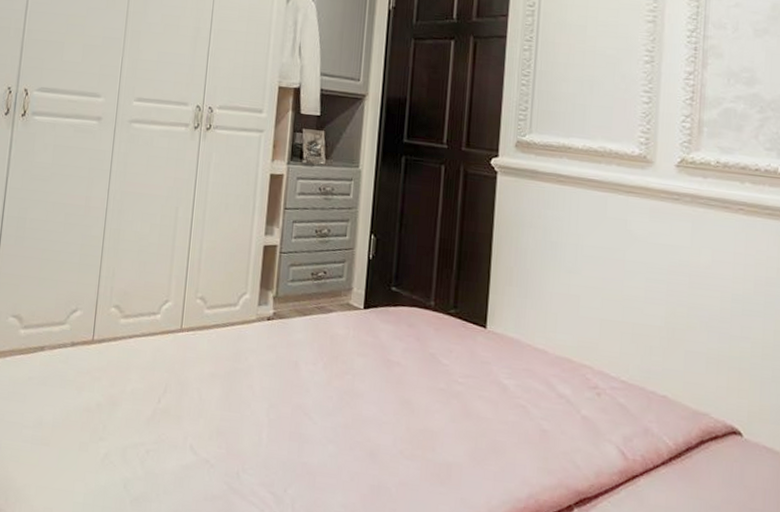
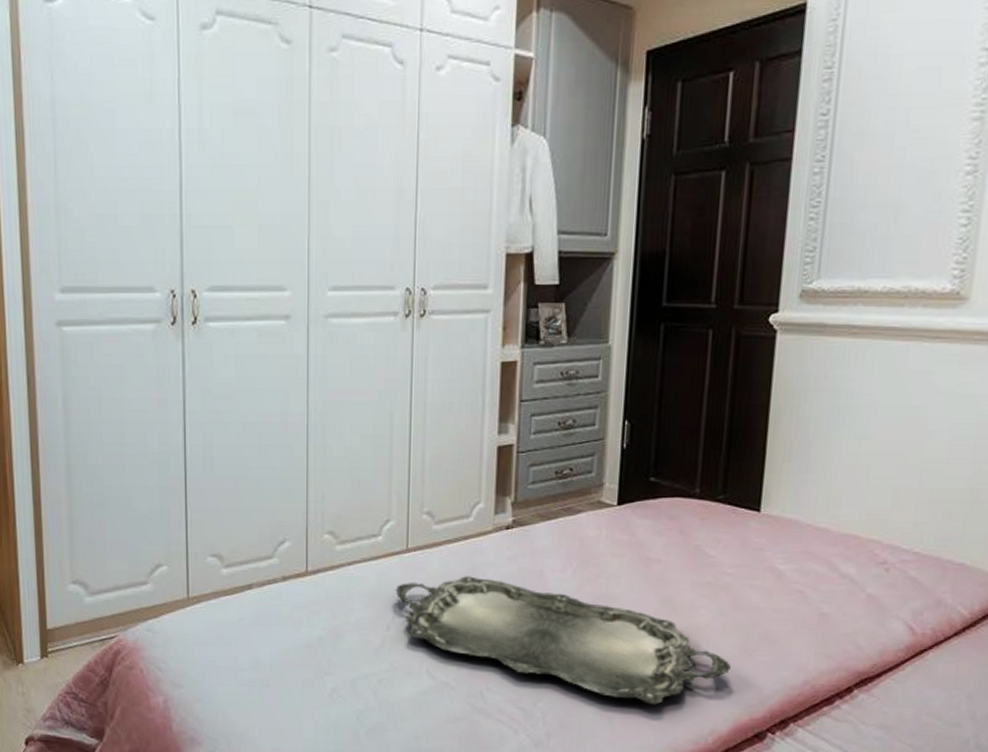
serving tray: none [168,359,462,504] -> present [395,576,731,705]

